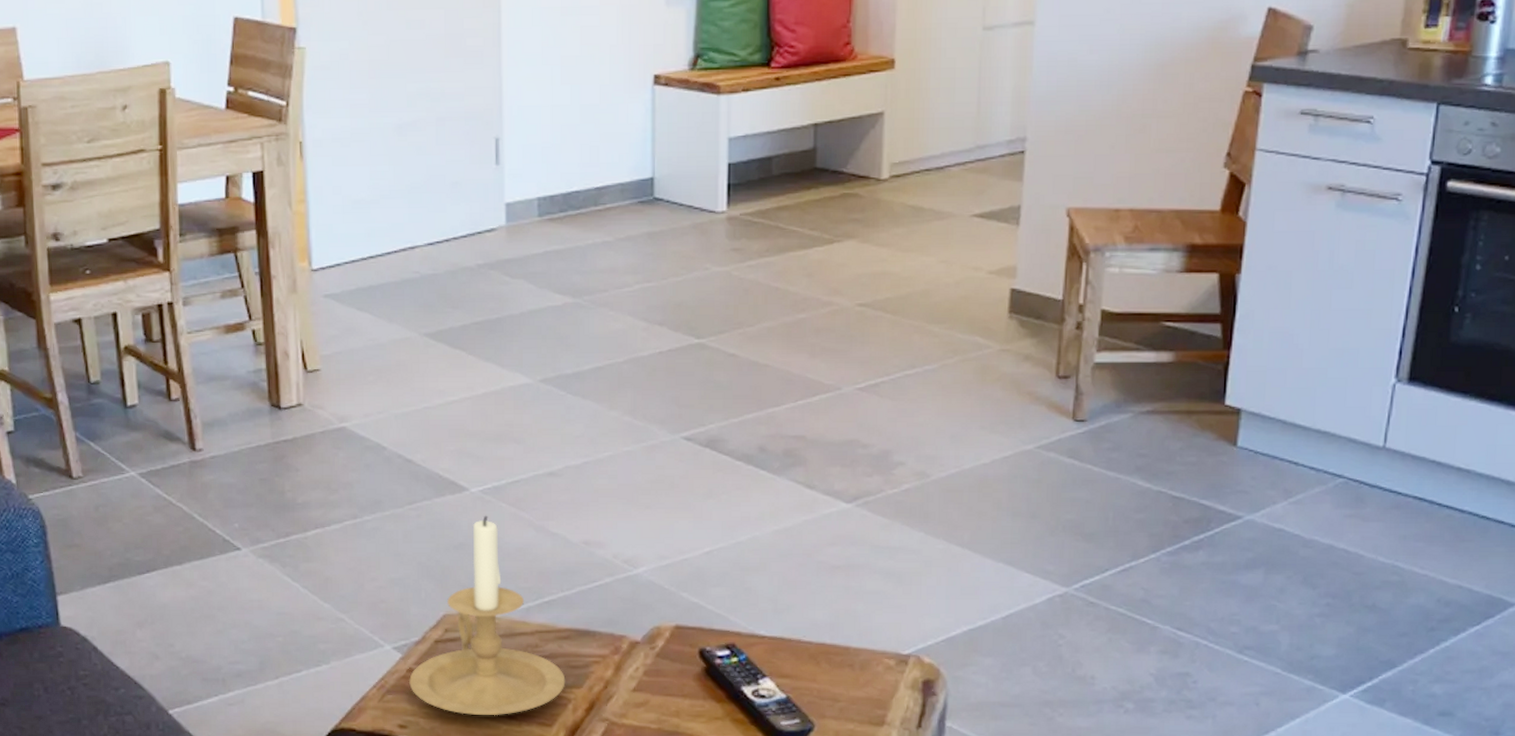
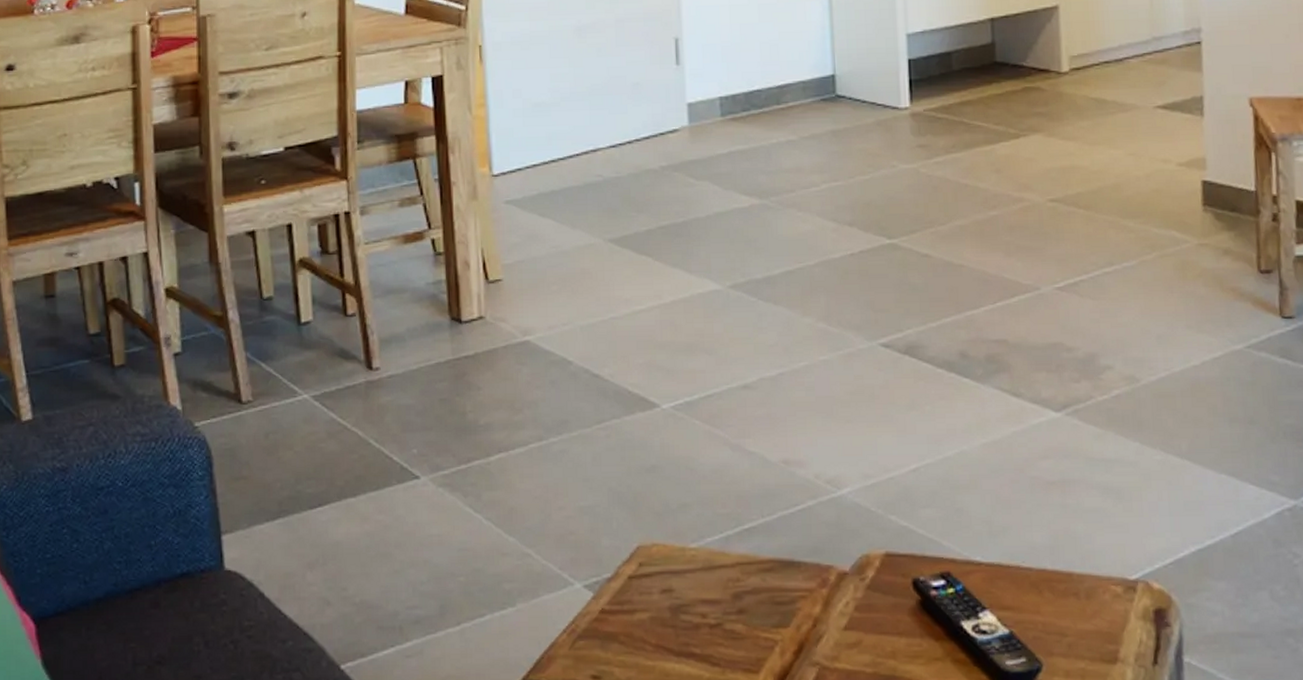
candle holder: present [409,515,566,716] -> none [602,433,771,663]

